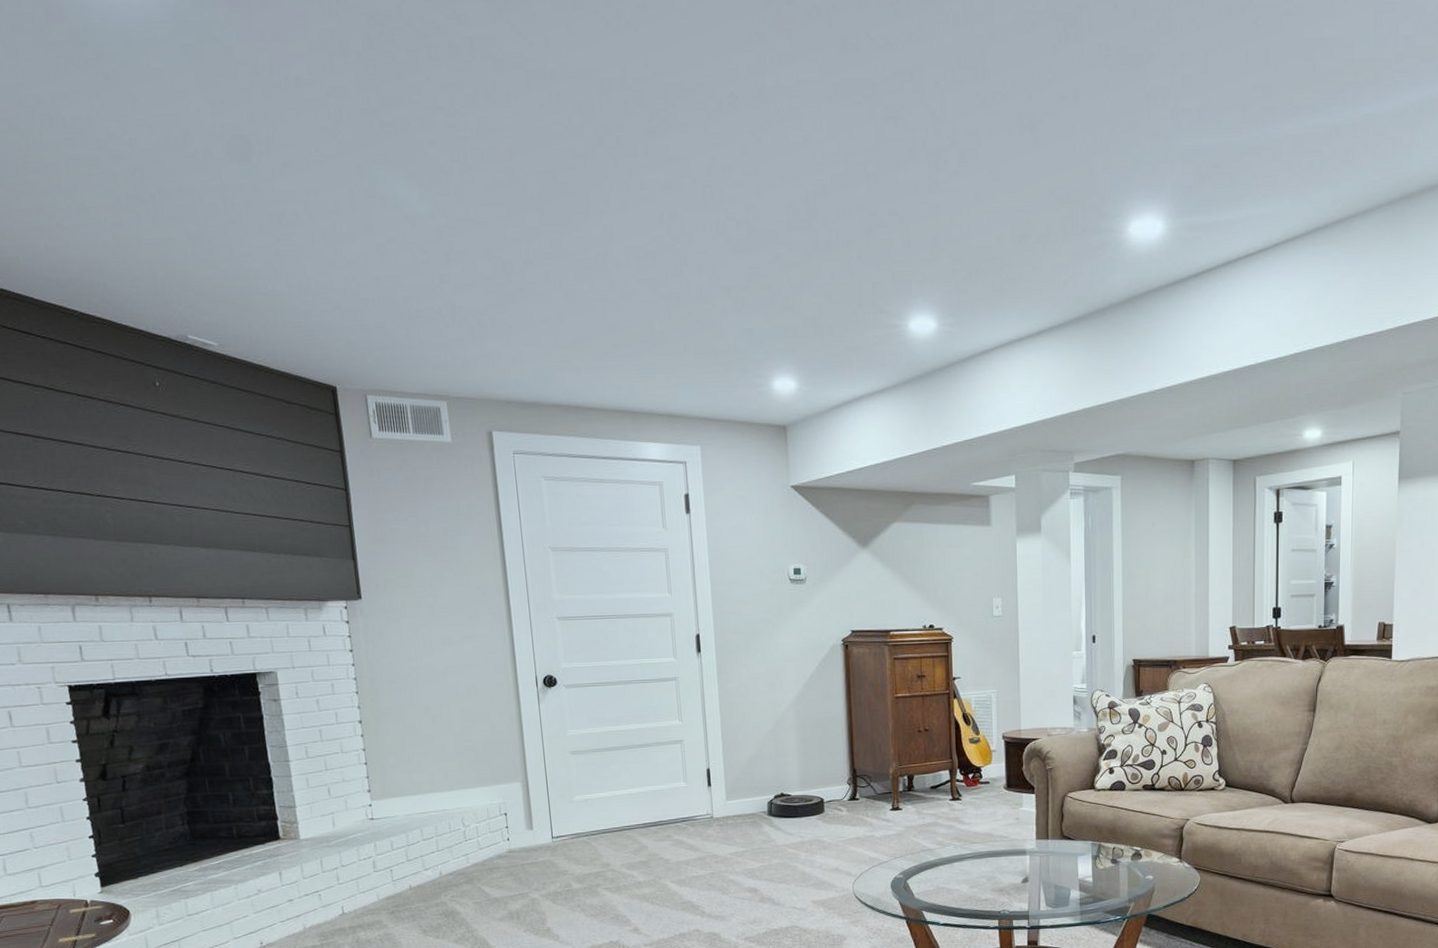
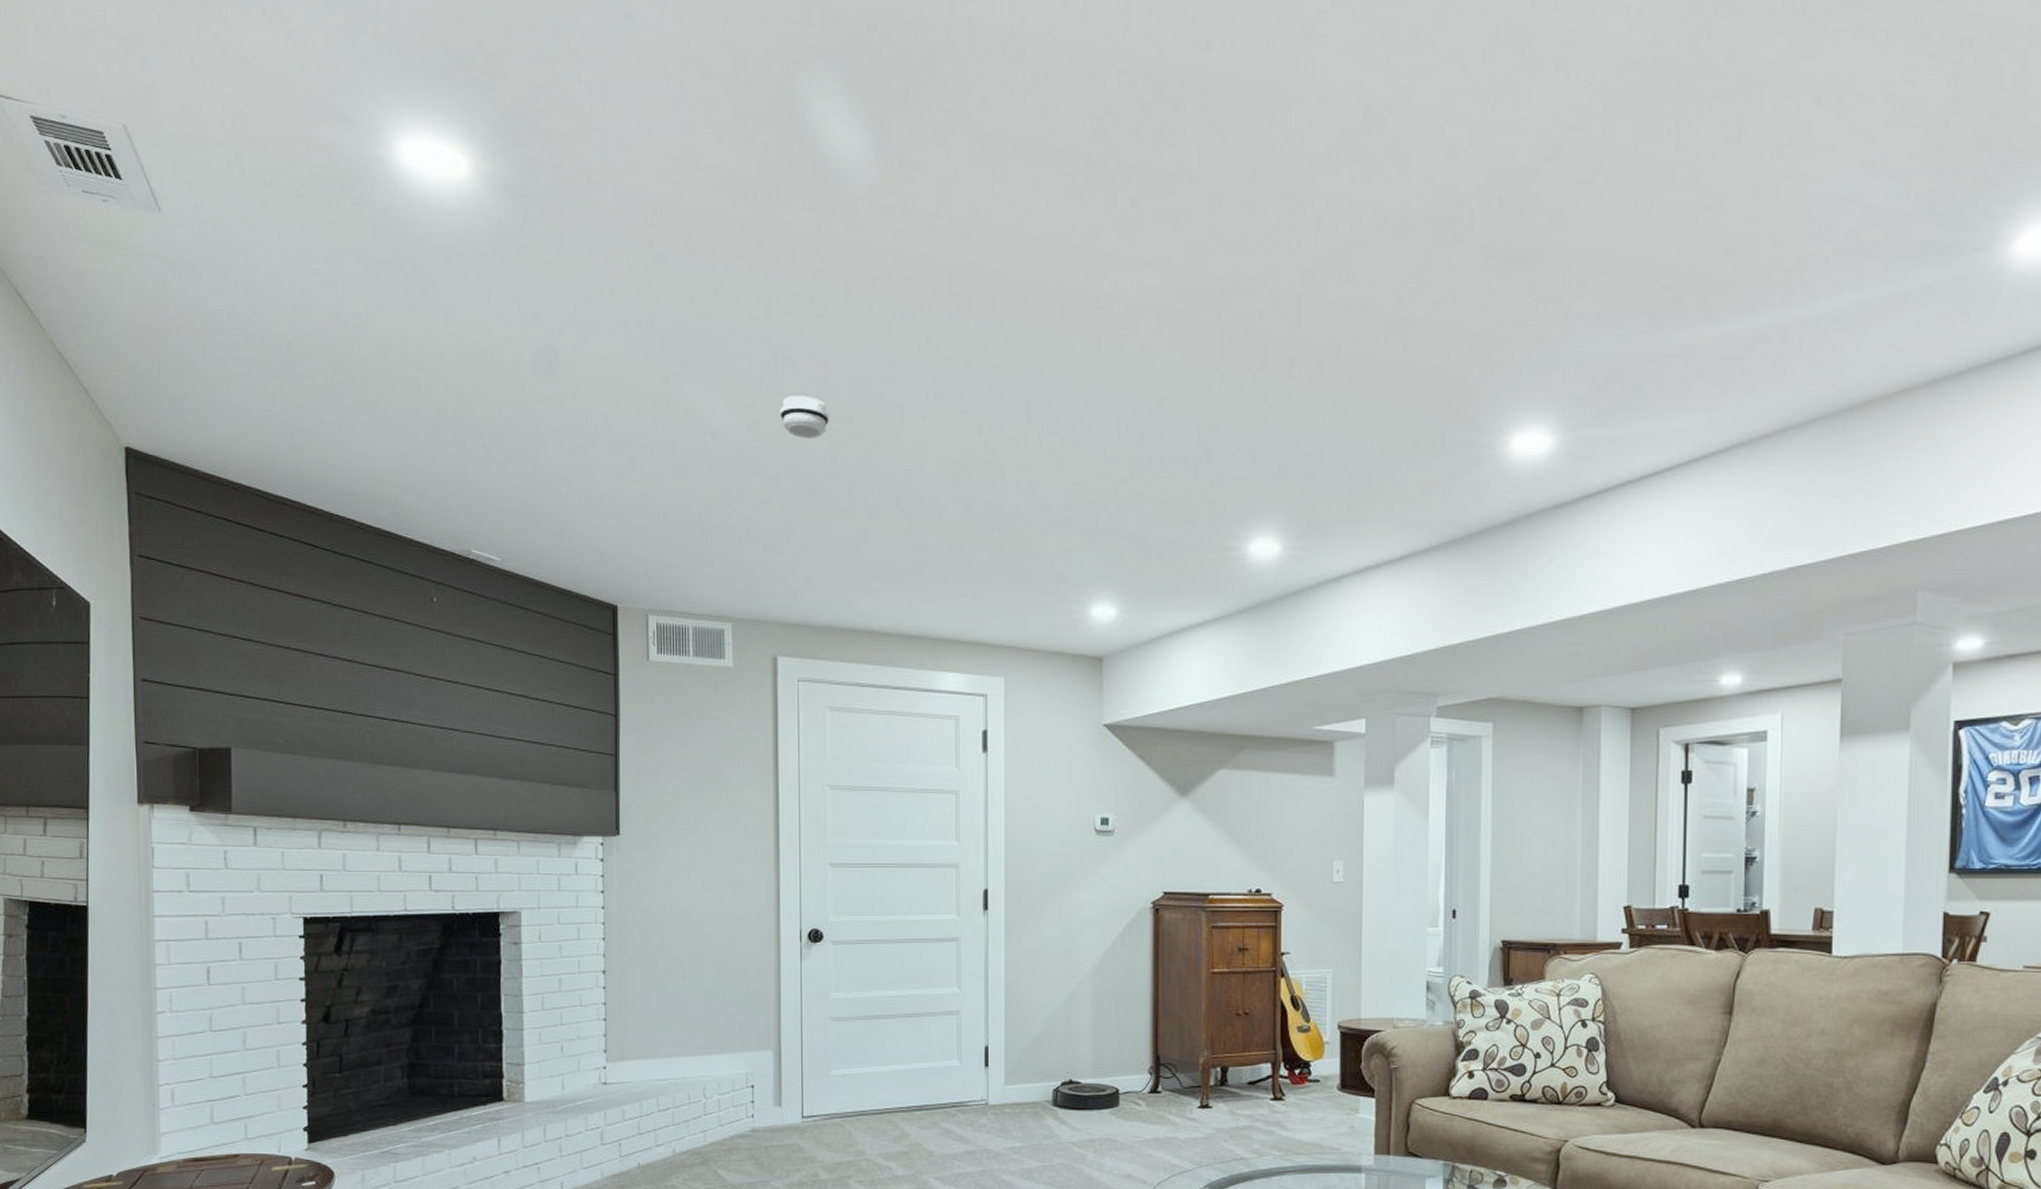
smoke detector: none [472,184,520,225] -> present [779,395,829,438]

